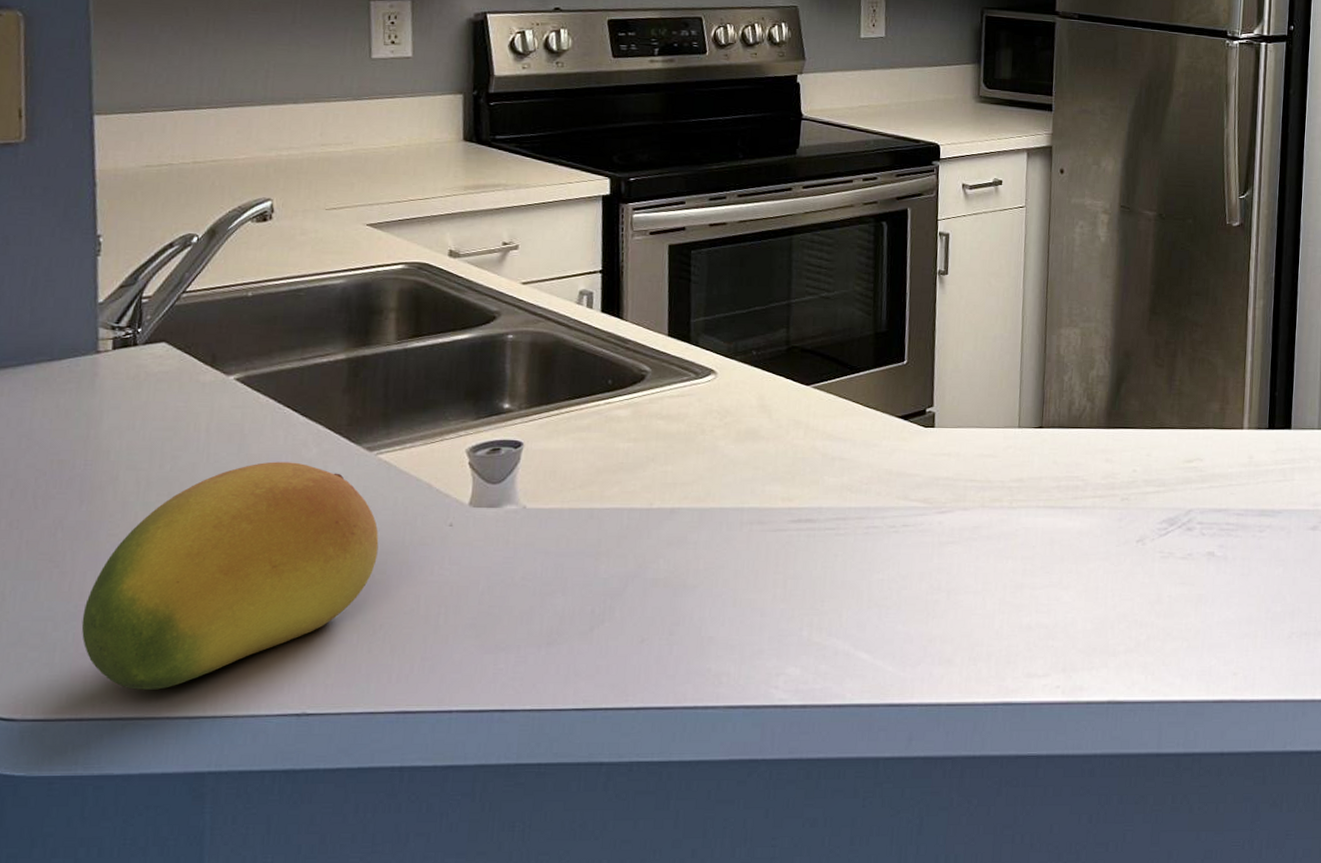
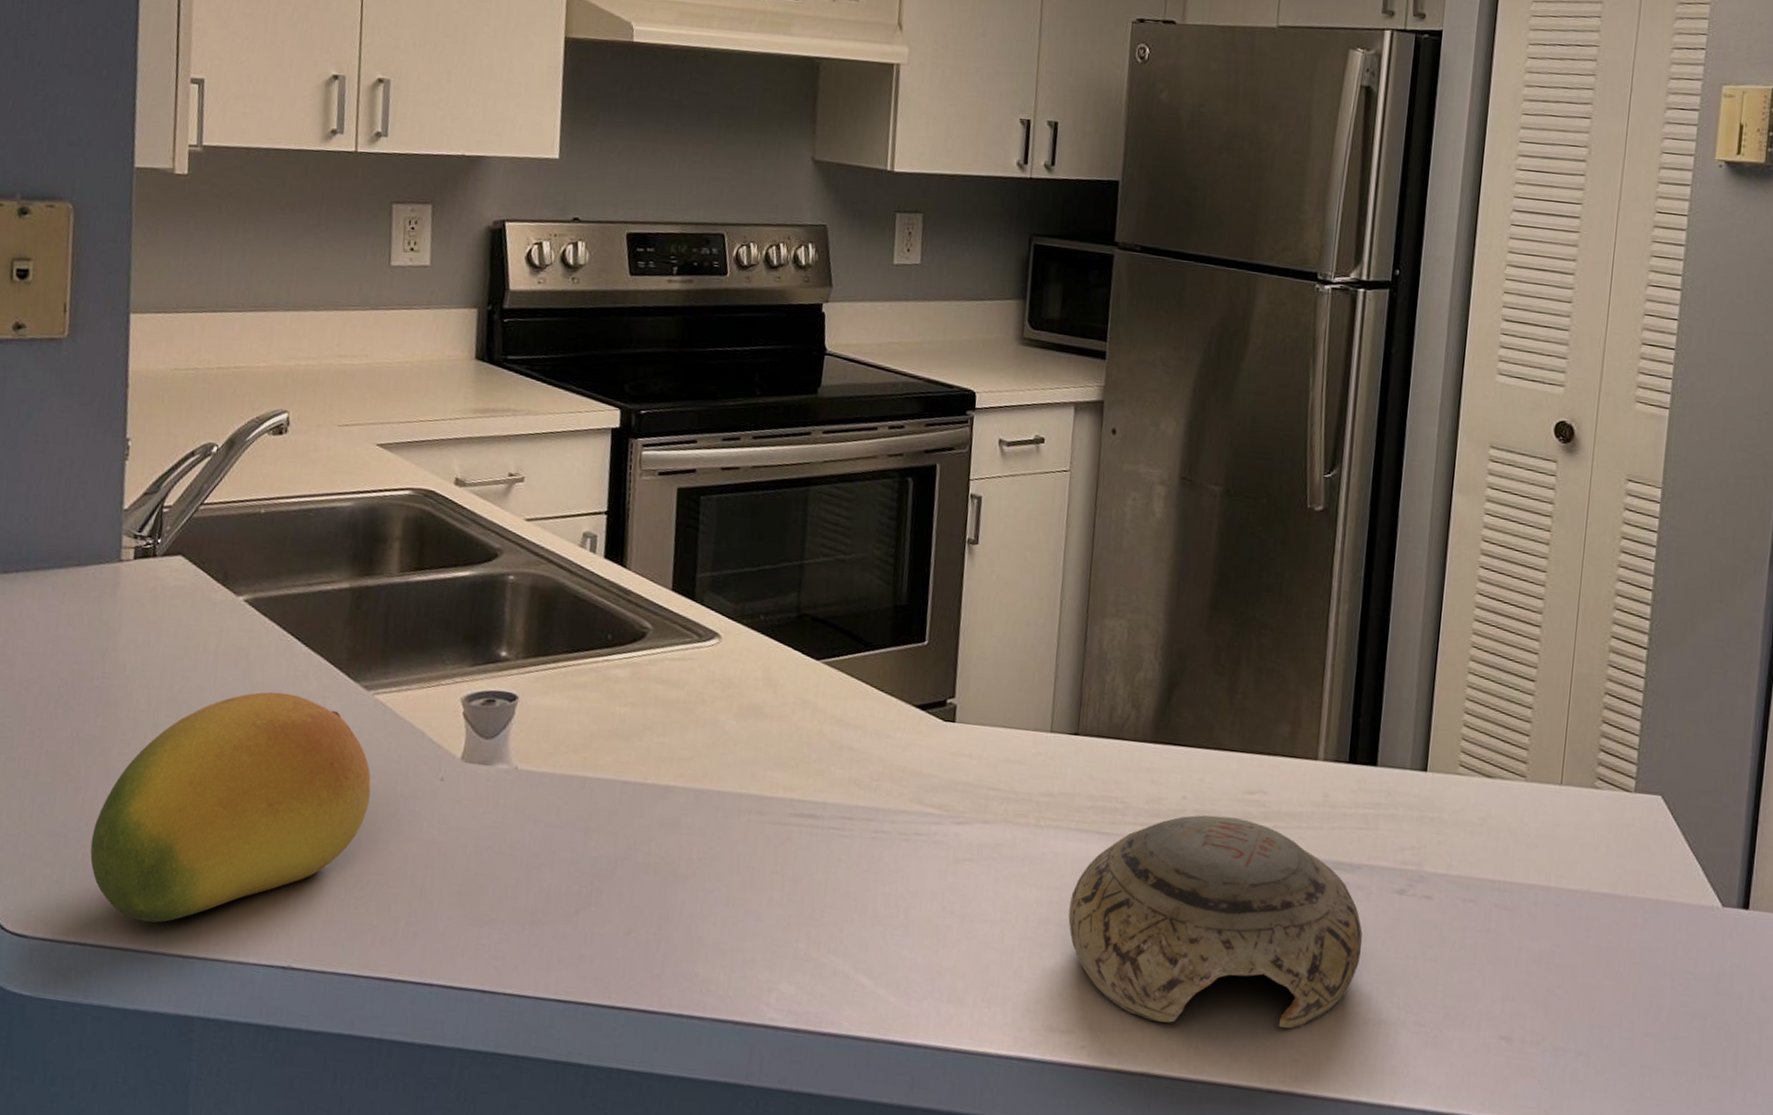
bowl: none [1041,483,1285,657] -> present [1068,815,1363,1030]

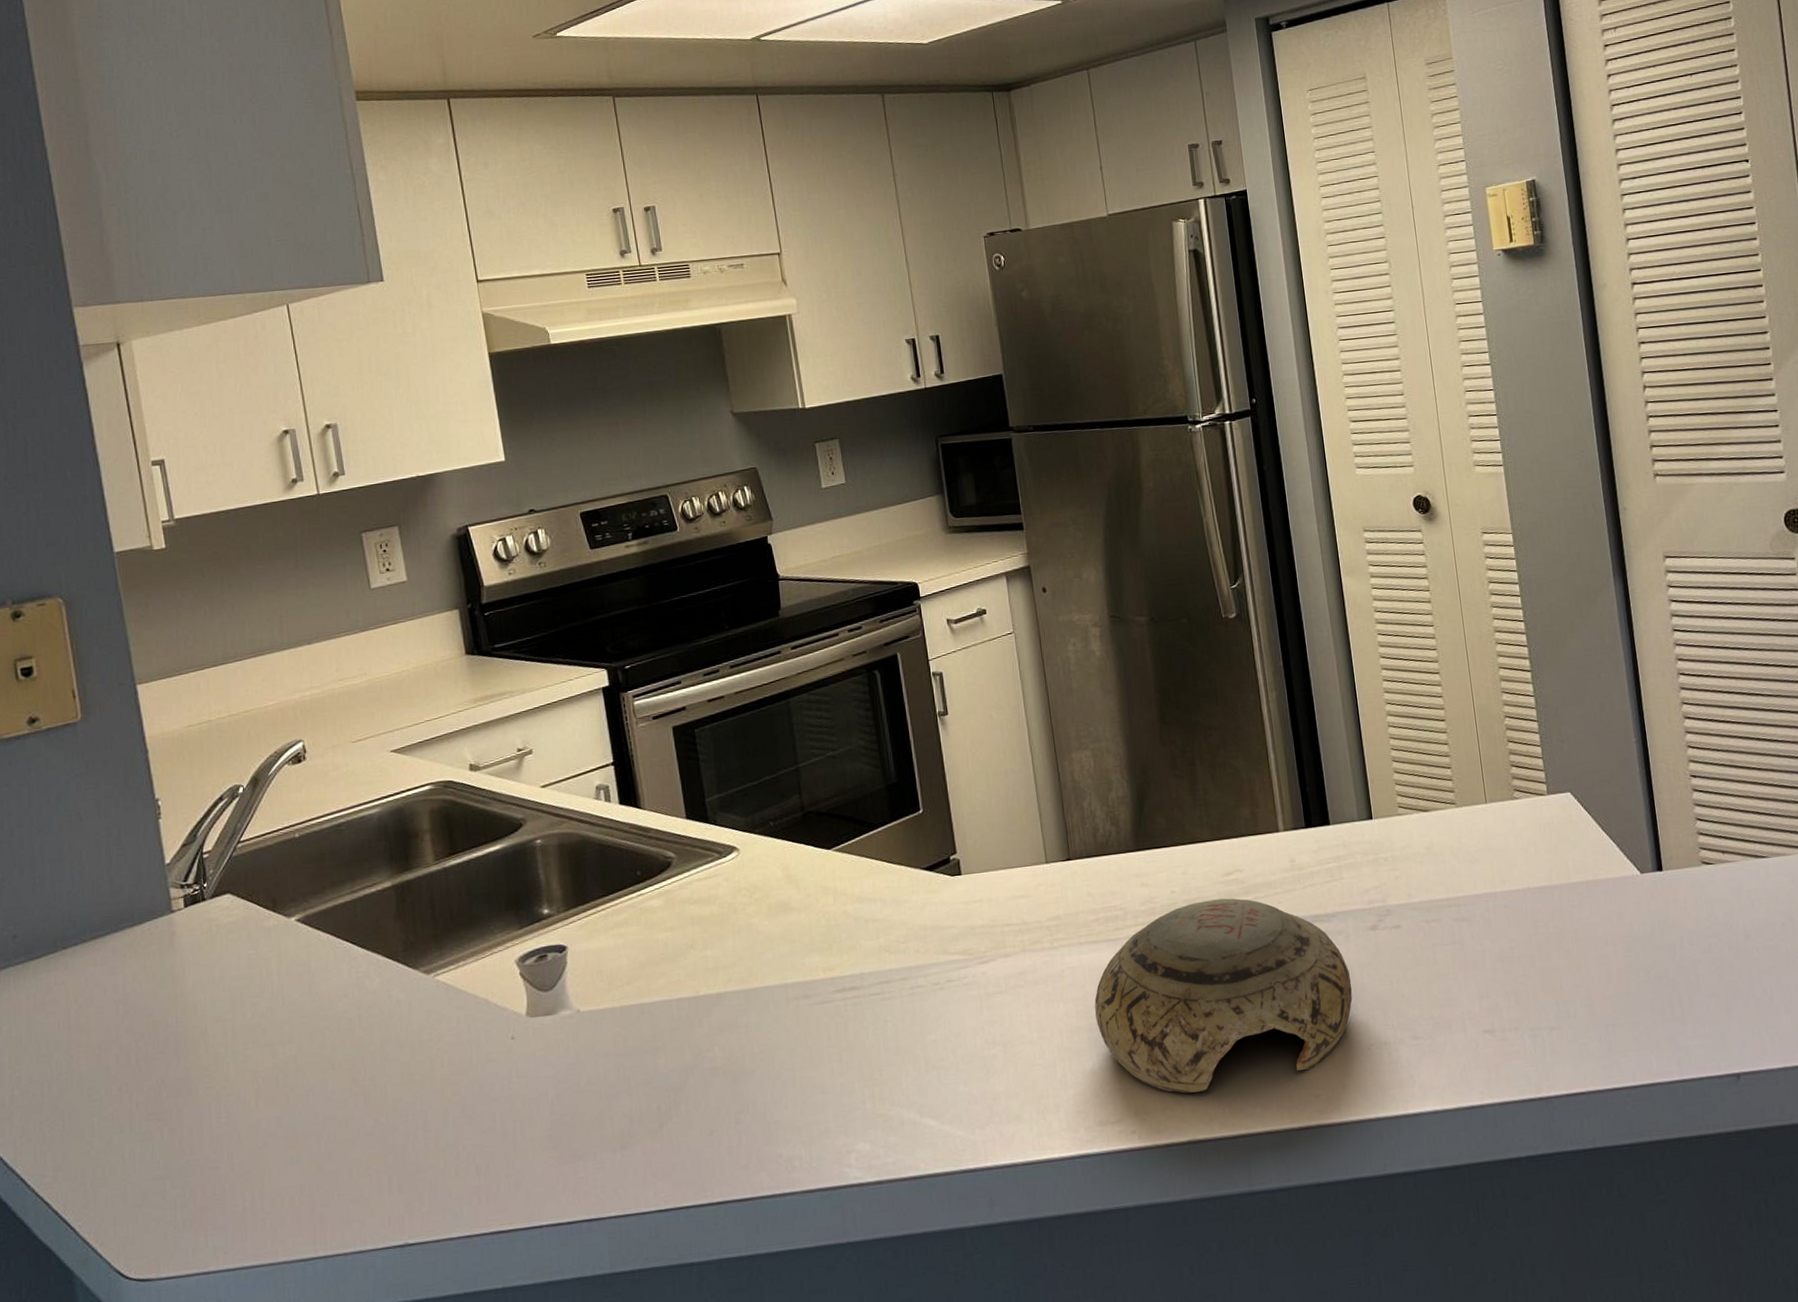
fruit: present [90,692,371,923] -> none [195,994,450,1238]

